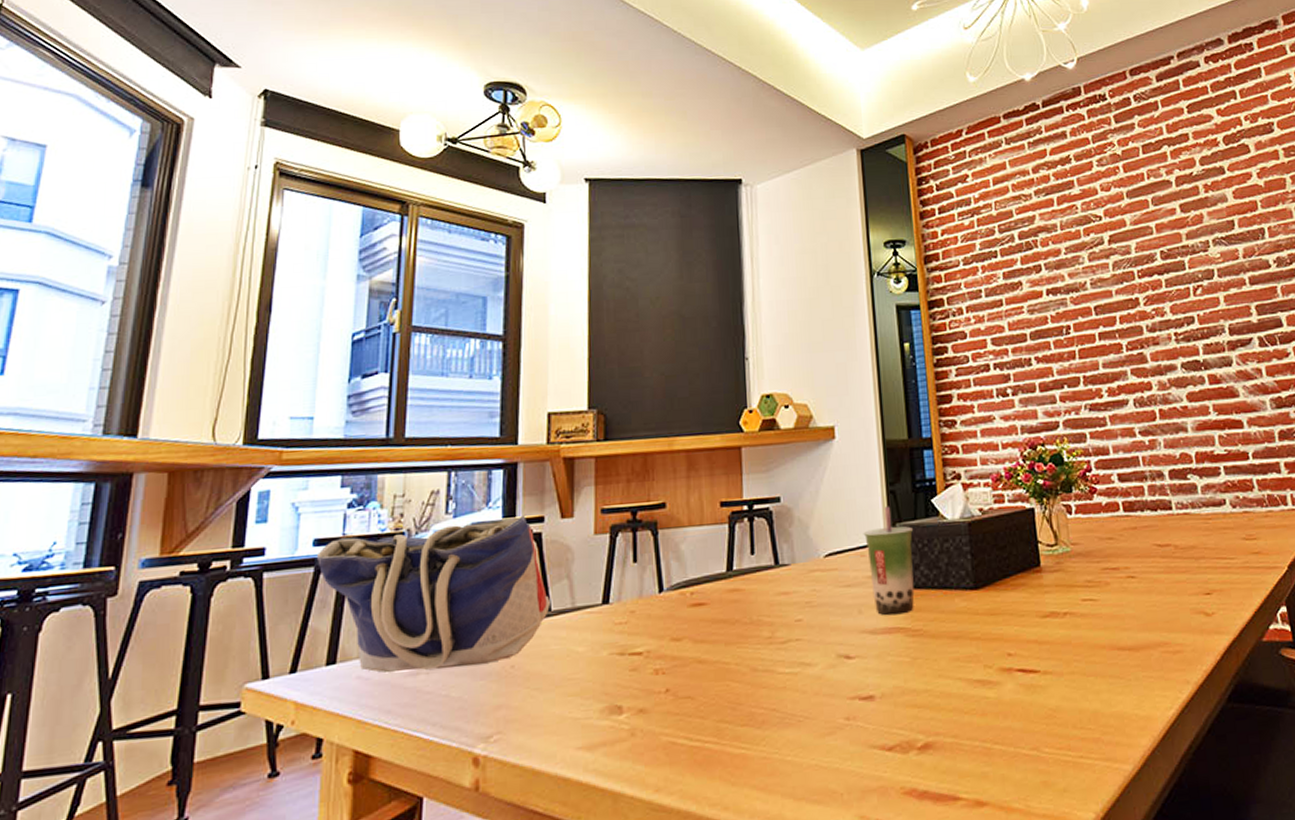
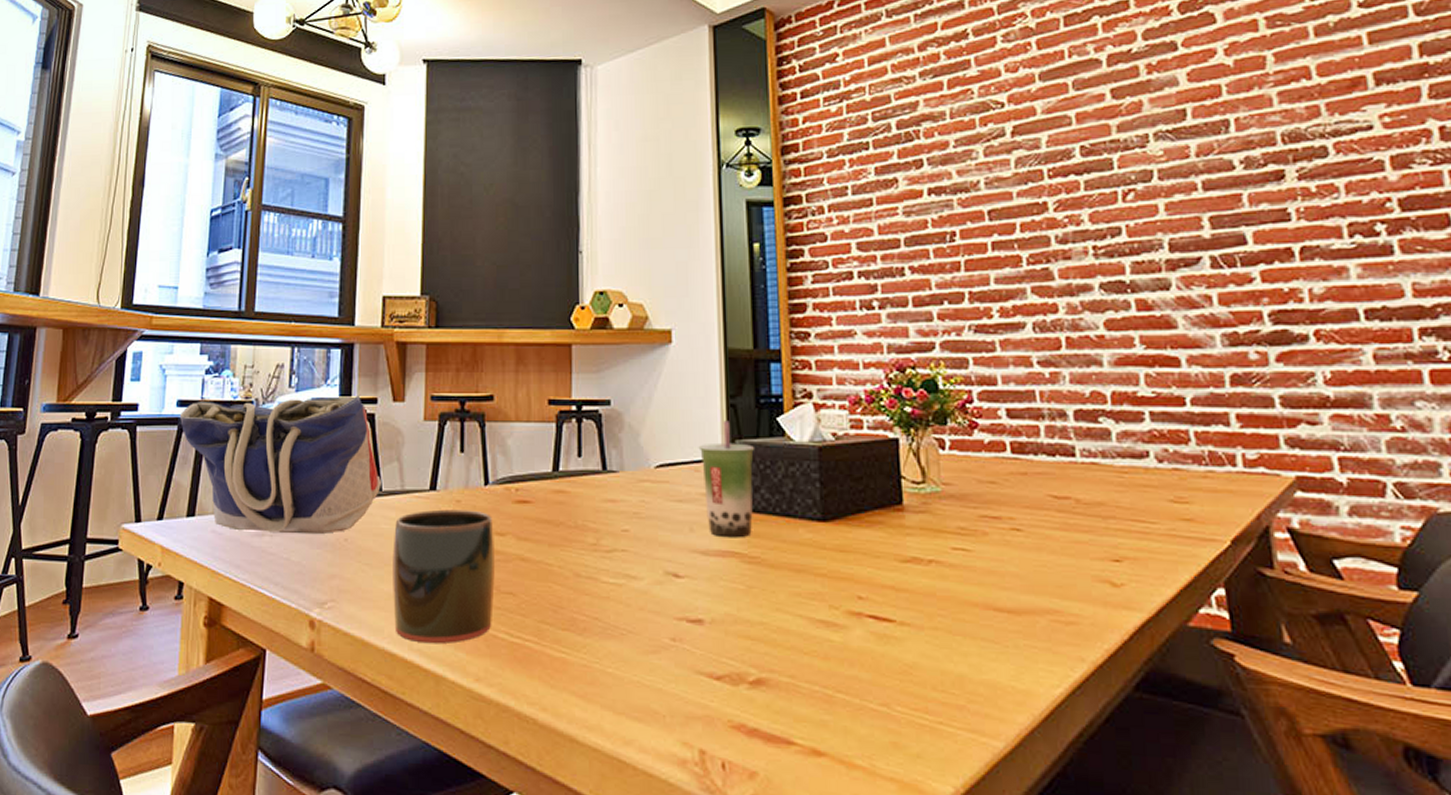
mug: none [564,619,673,762] -> present [393,509,496,643]

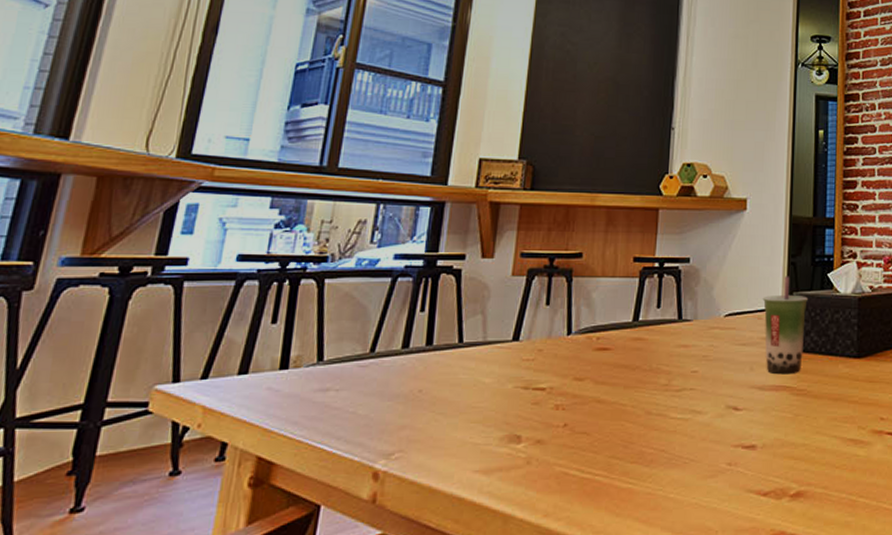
tote bag: present [179,395,382,534] -> none [238,251,464,387]
mug: present [393,509,496,643] -> none [465,358,573,485]

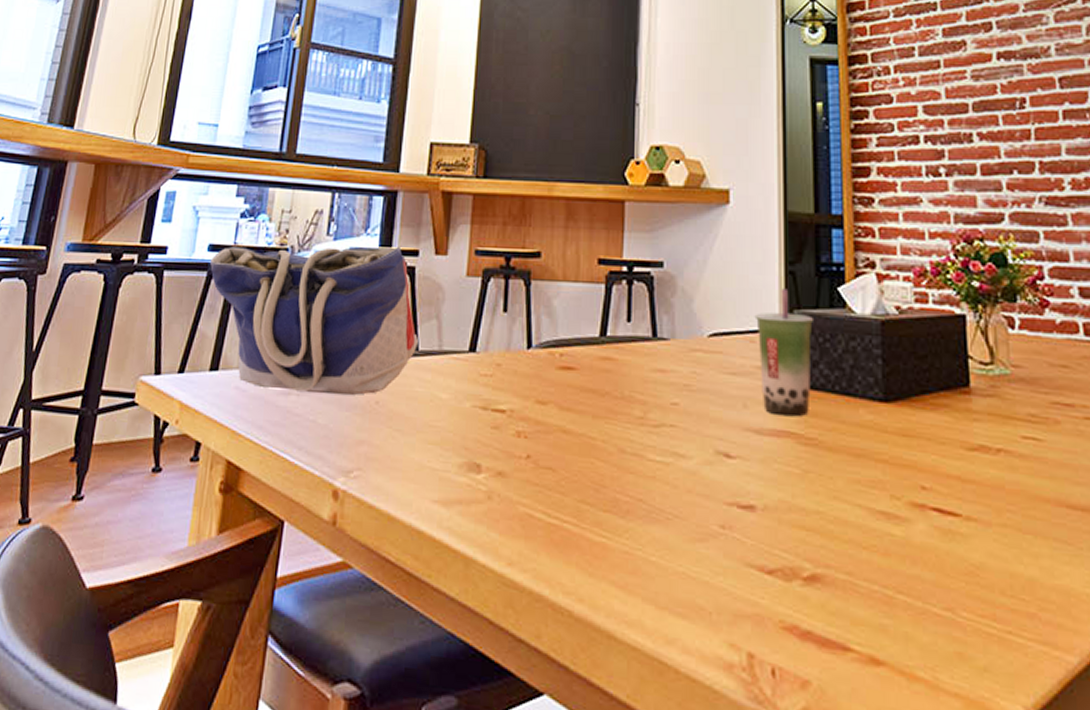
tote bag: none [238,251,464,387] -> present [209,246,419,395]

